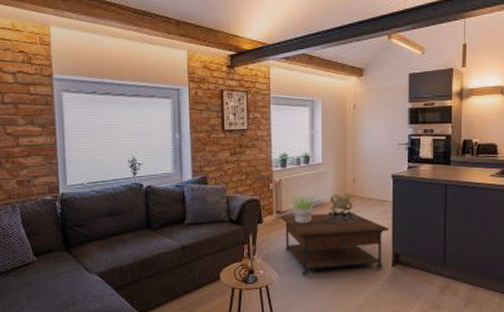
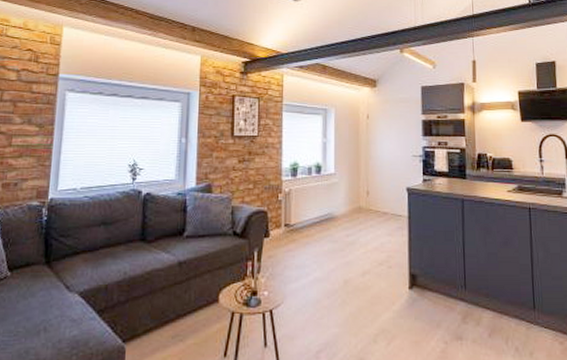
coffee table: present [280,212,389,275] -> none [289,227,405,298]
potted plant: present [289,193,317,224] -> none [298,205,329,239]
decorative sculpture: present [325,192,358,224] -> none [337,205,371,239]

